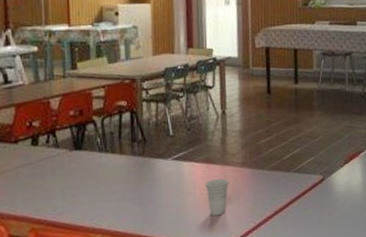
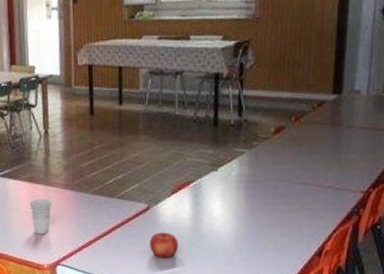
fruit: none [325,200,352,226] -> present [149,232,179,258]

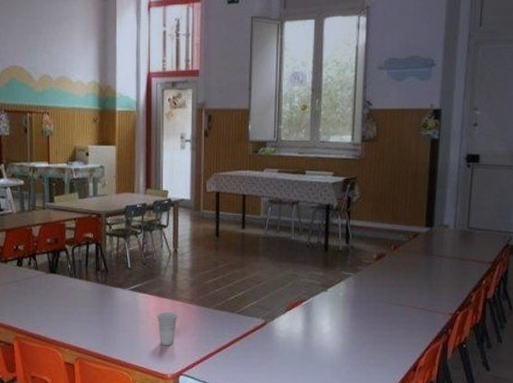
fruit: present [149,232,179,258] -> none [265,346,291,370]

